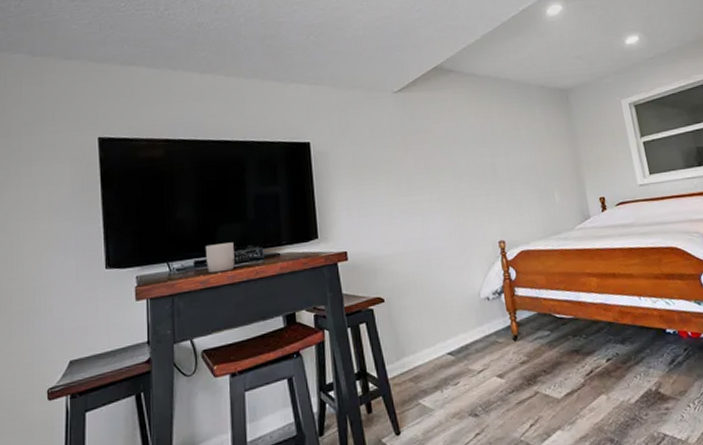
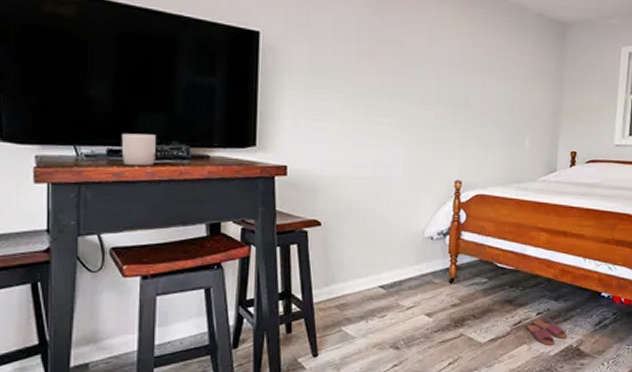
slippers: none [600,366,644,393] -> present [527,320,567,345]

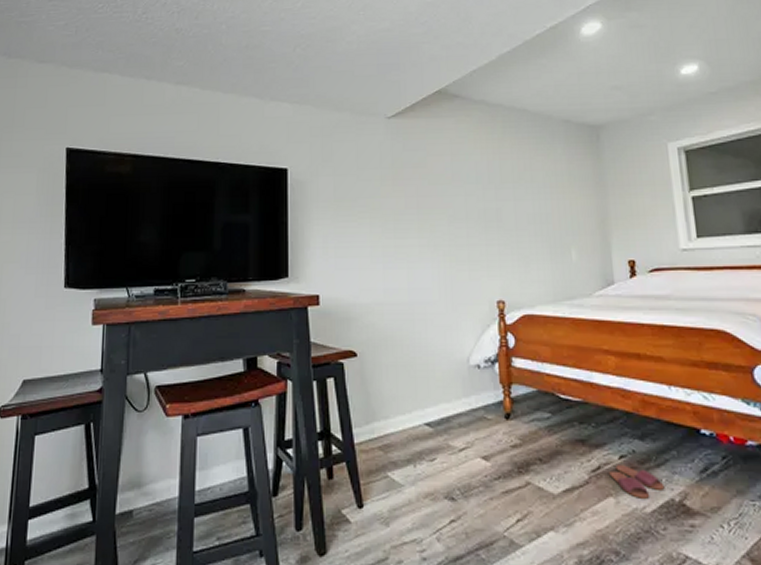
mug: present [121,133,156,167] -> none [166,272,197,304]

